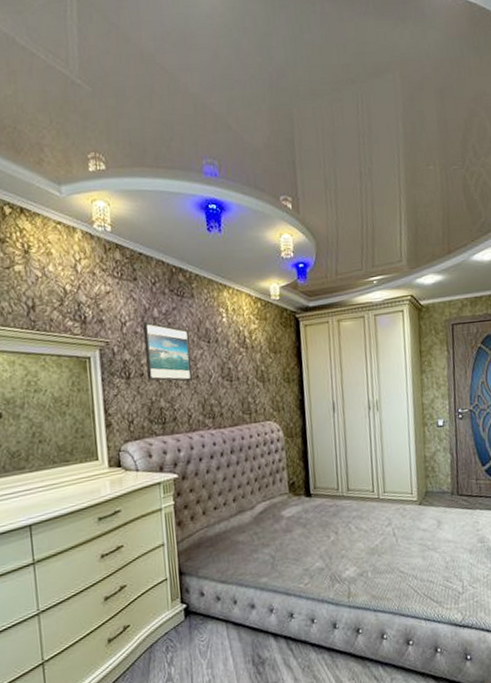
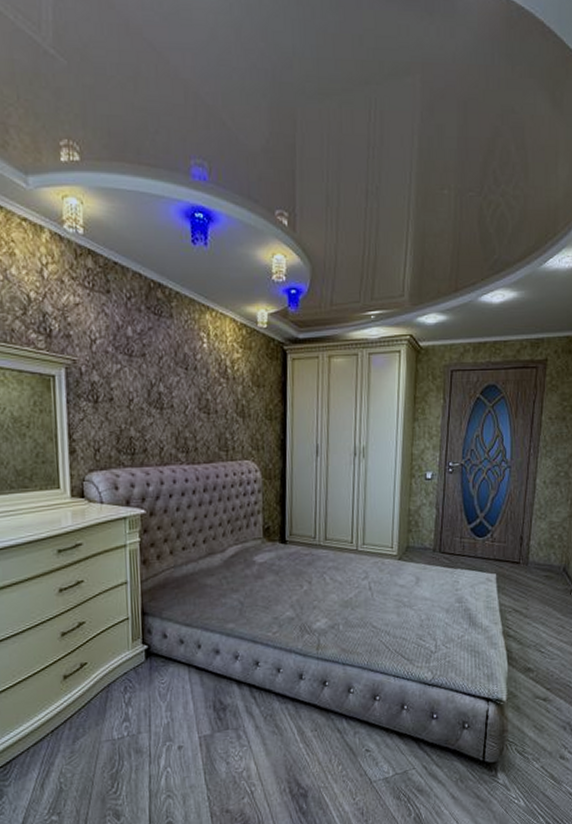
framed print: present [143,321,192,382] -> none [114,340,167,410]

